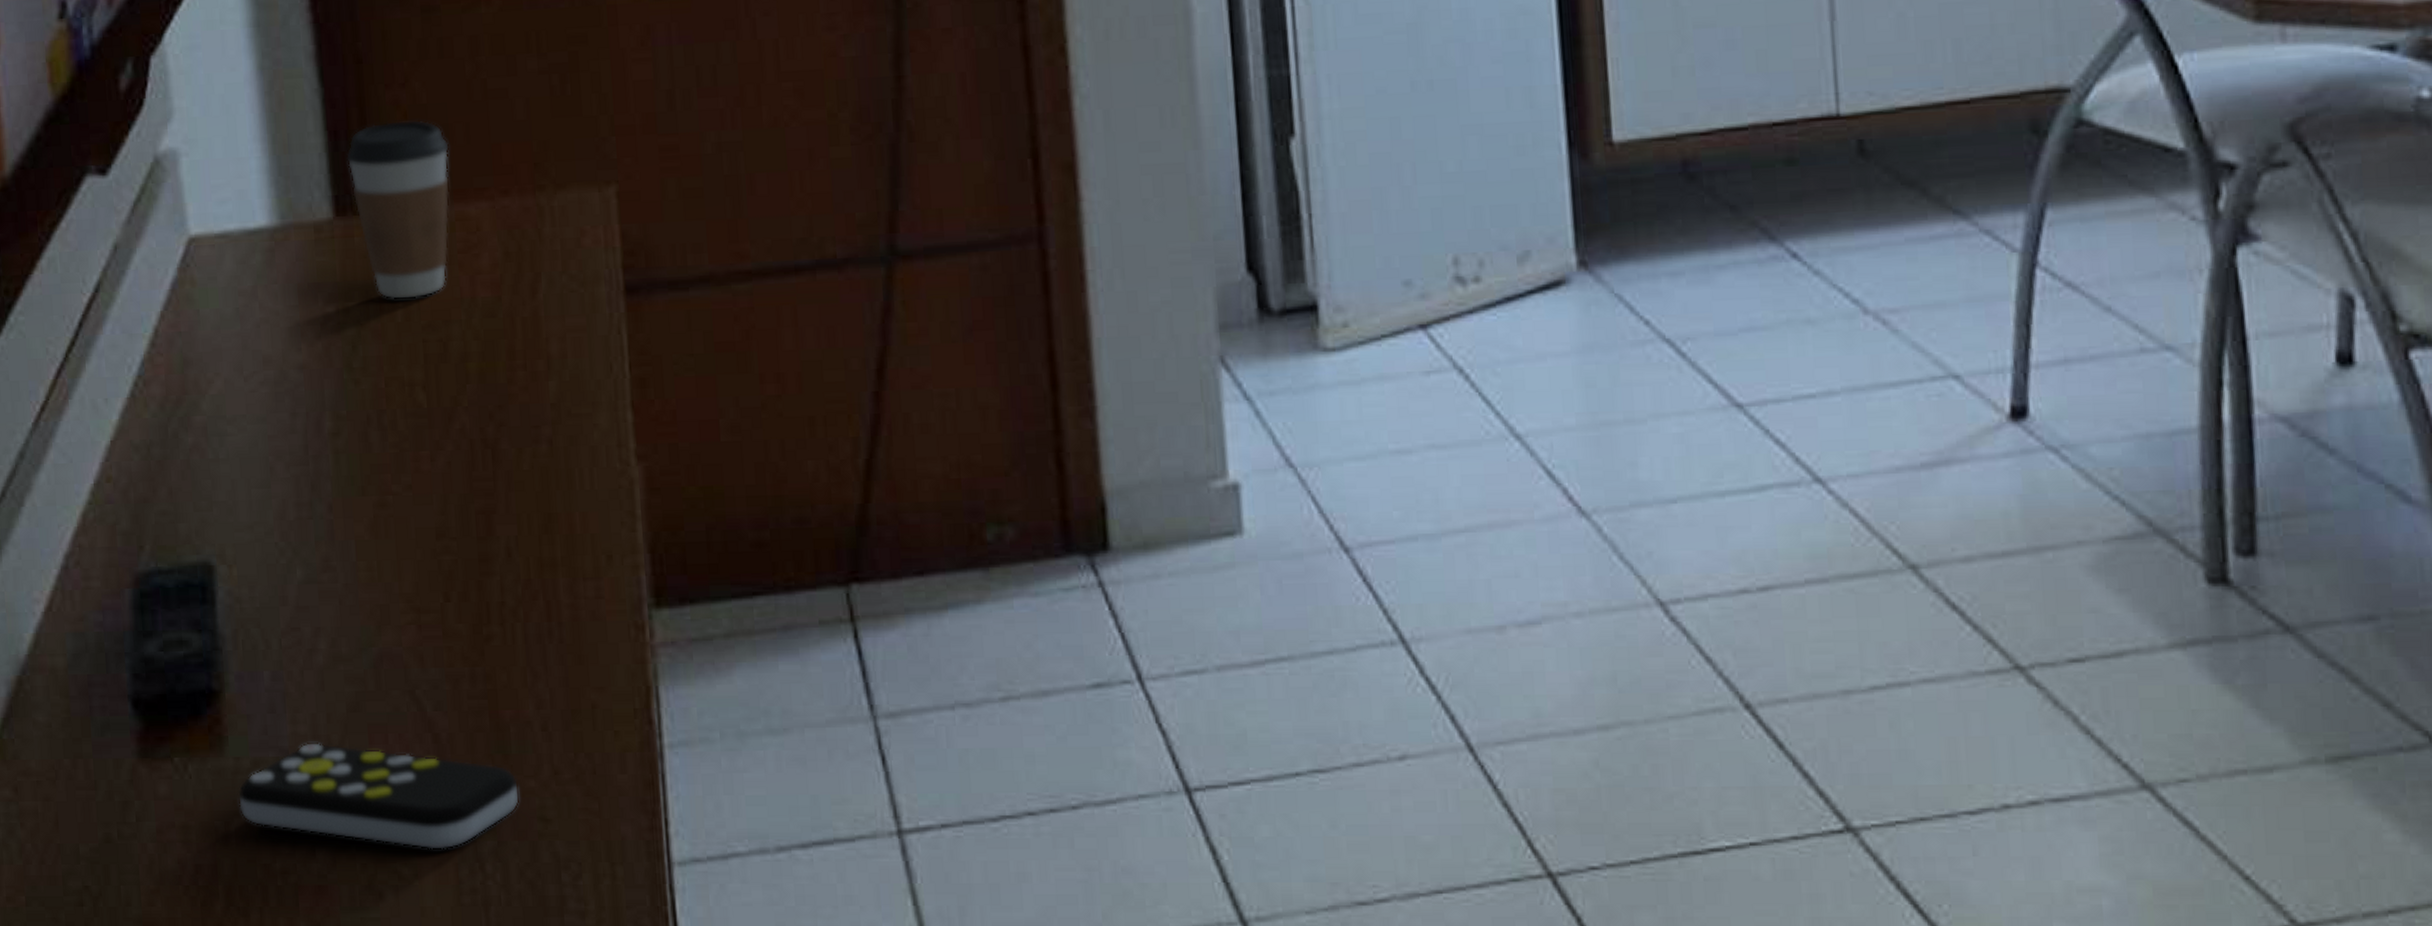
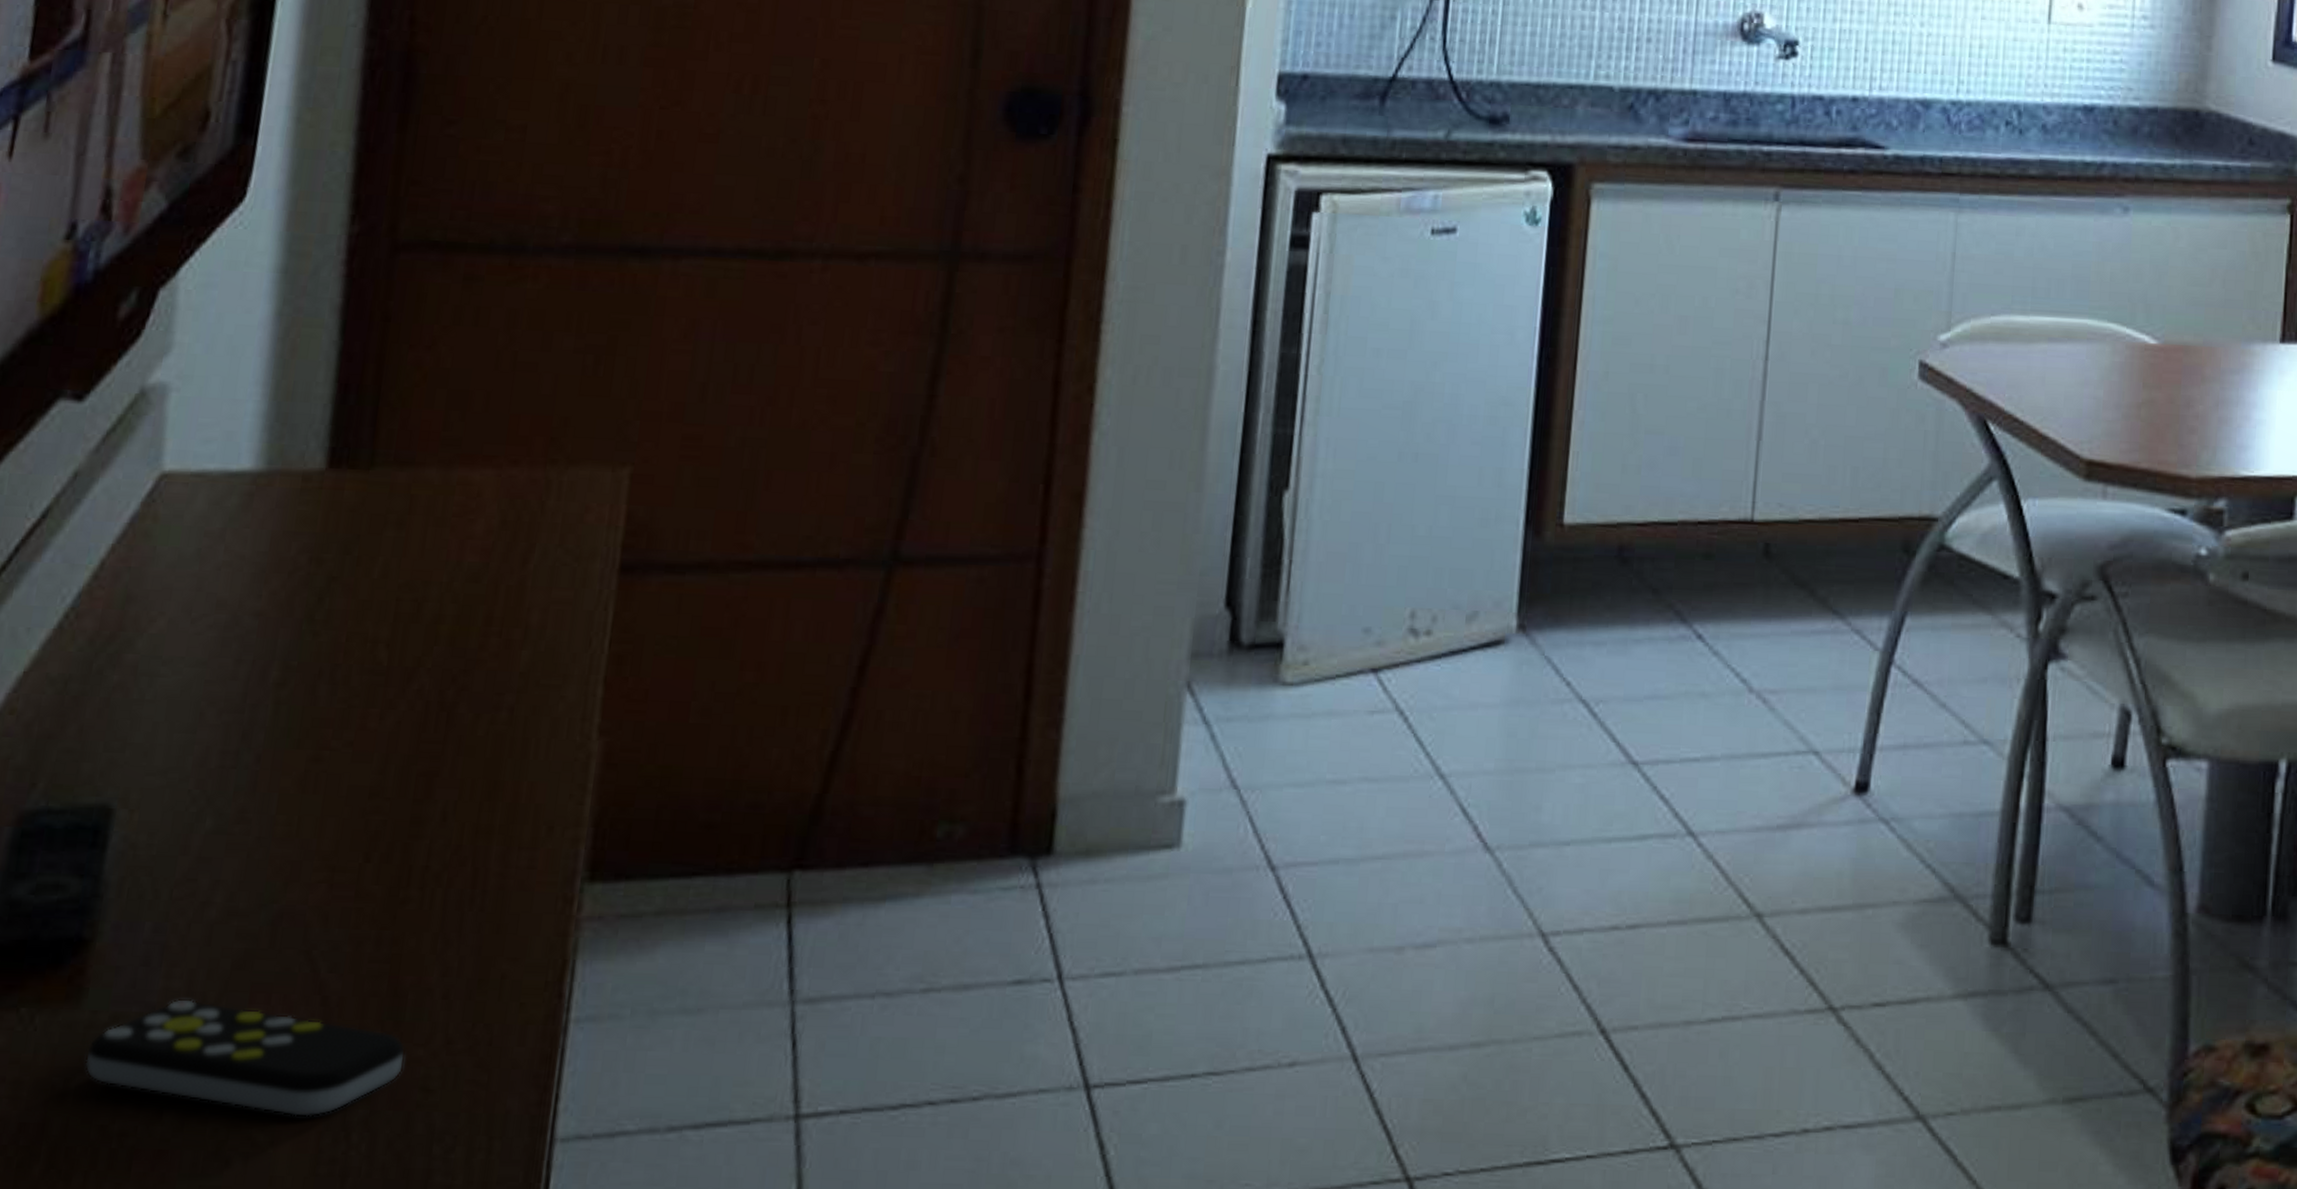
coffee cup: present [346,119,450,300] -> none [351,380,466,558]

